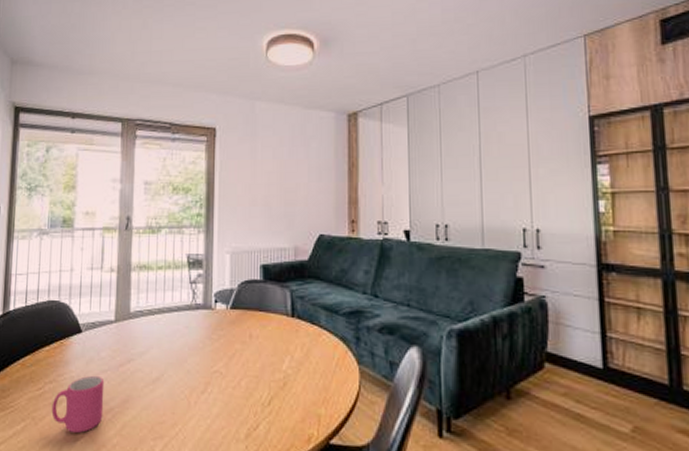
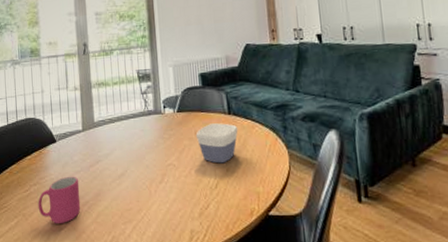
bowl: none [250,326,302,376] -> present [195,123,238,164]

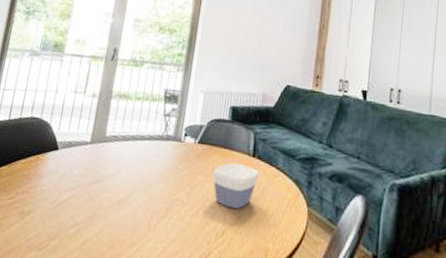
mug: present [38,176,81,224] -> none [19,190,73,244]

